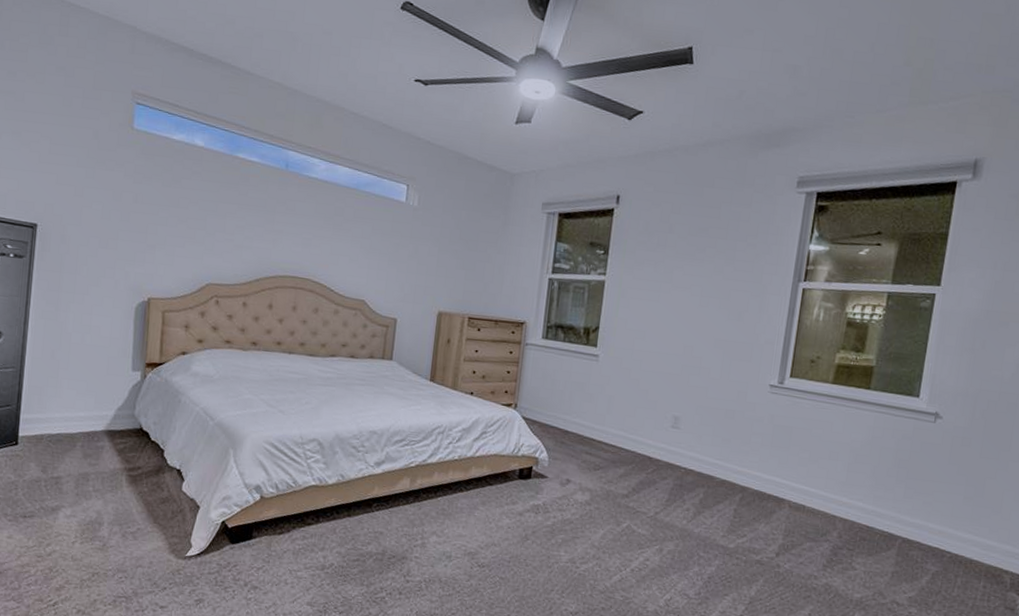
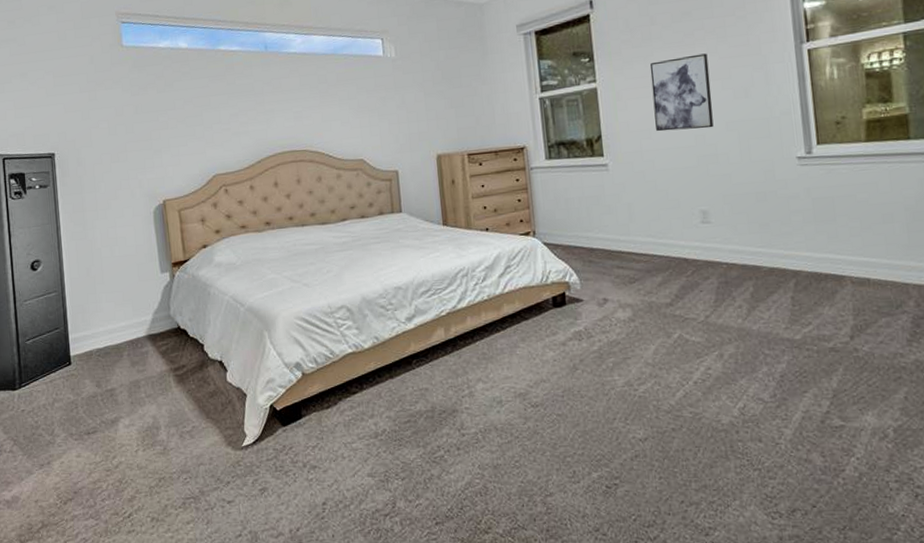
wall art: none [651,268,713,342] -> present [650,53,714,132]

